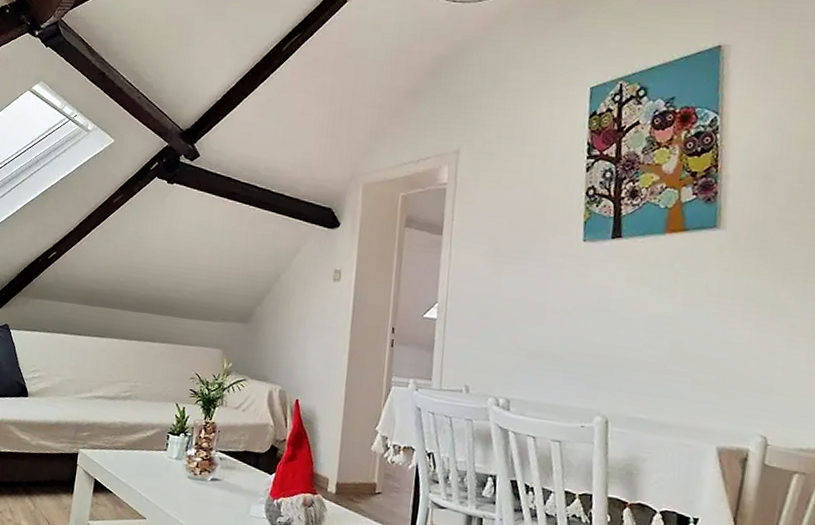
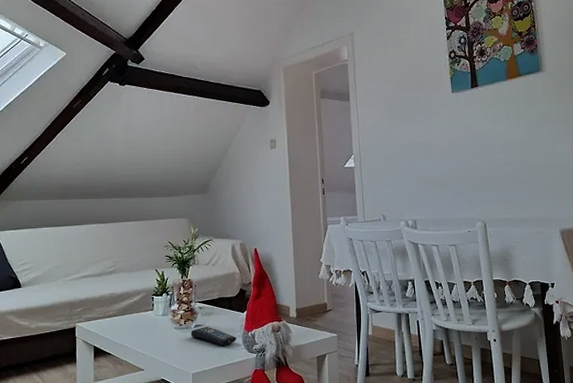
remote control: none [205,482,259,510] -> present [191,327,237,345]

